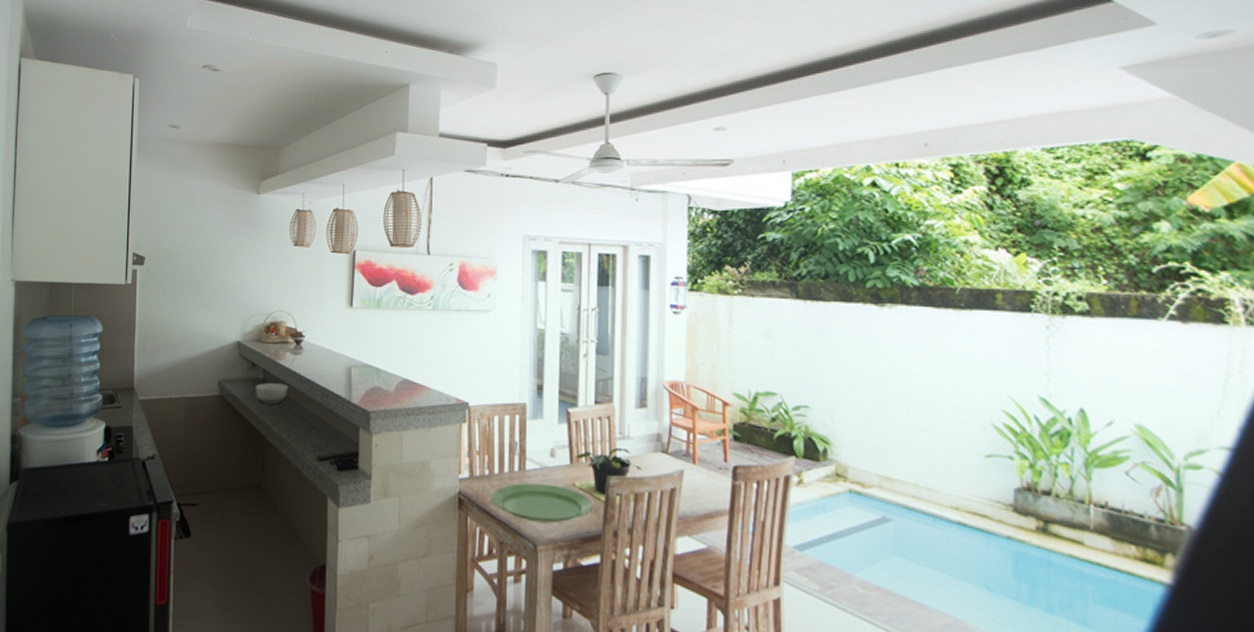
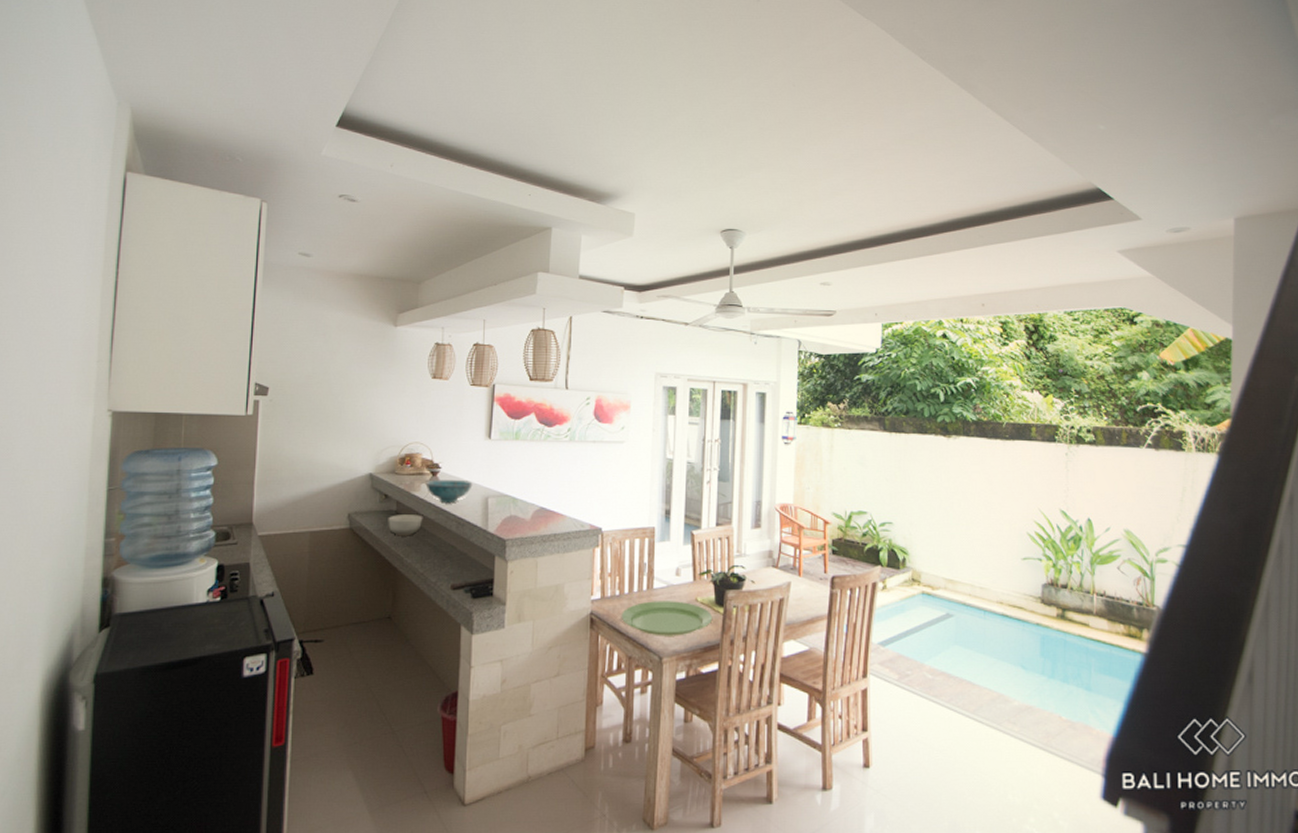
bowl: none [290,348,336,372] -> present [425,479,473,502]

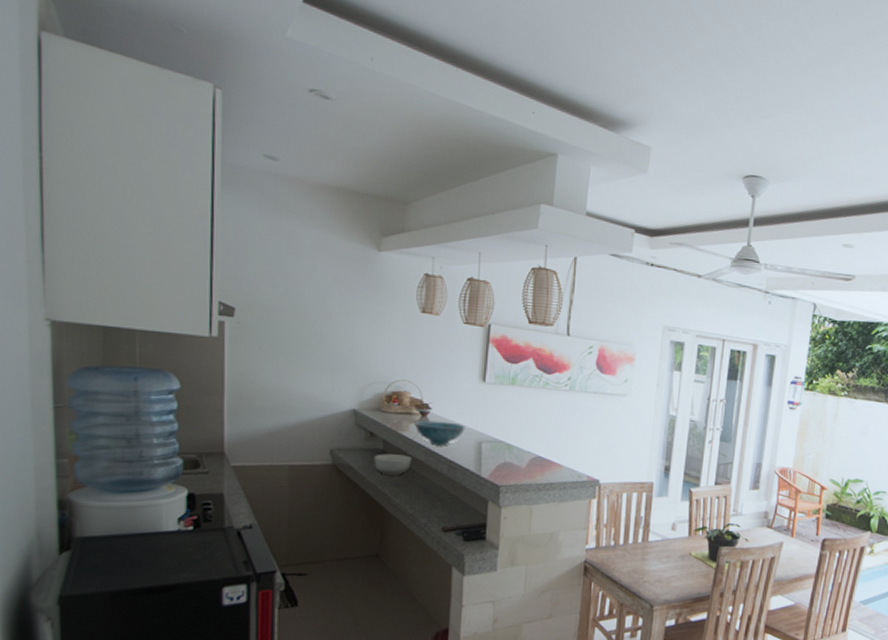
plate: present [621,601,713,636] -> none [614,553,705,587]

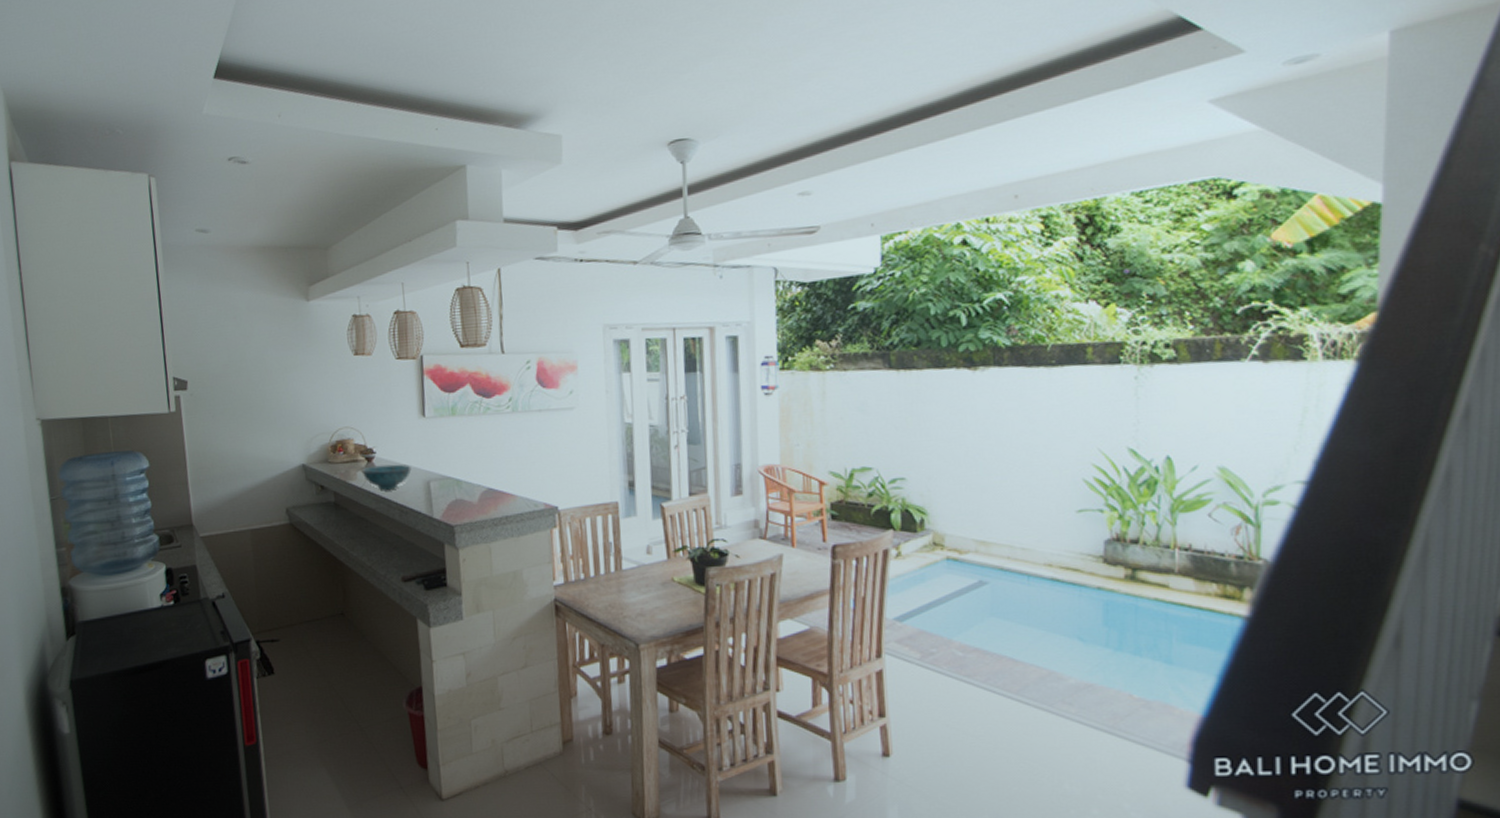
bowl: present [374,454,412,477] -> none [327,505,364,529]

